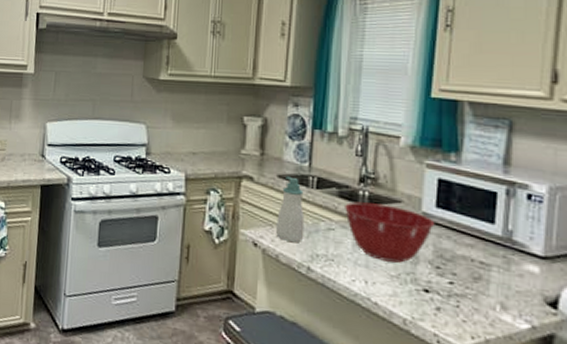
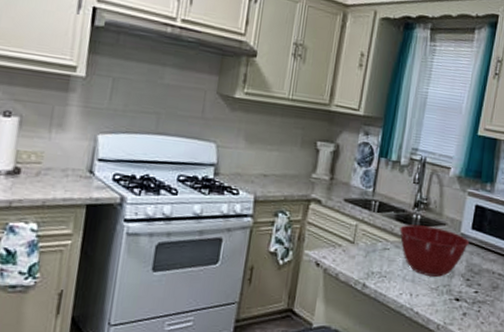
soap bottle: present [276,176,305,242] -> none [338,200,366,261]

